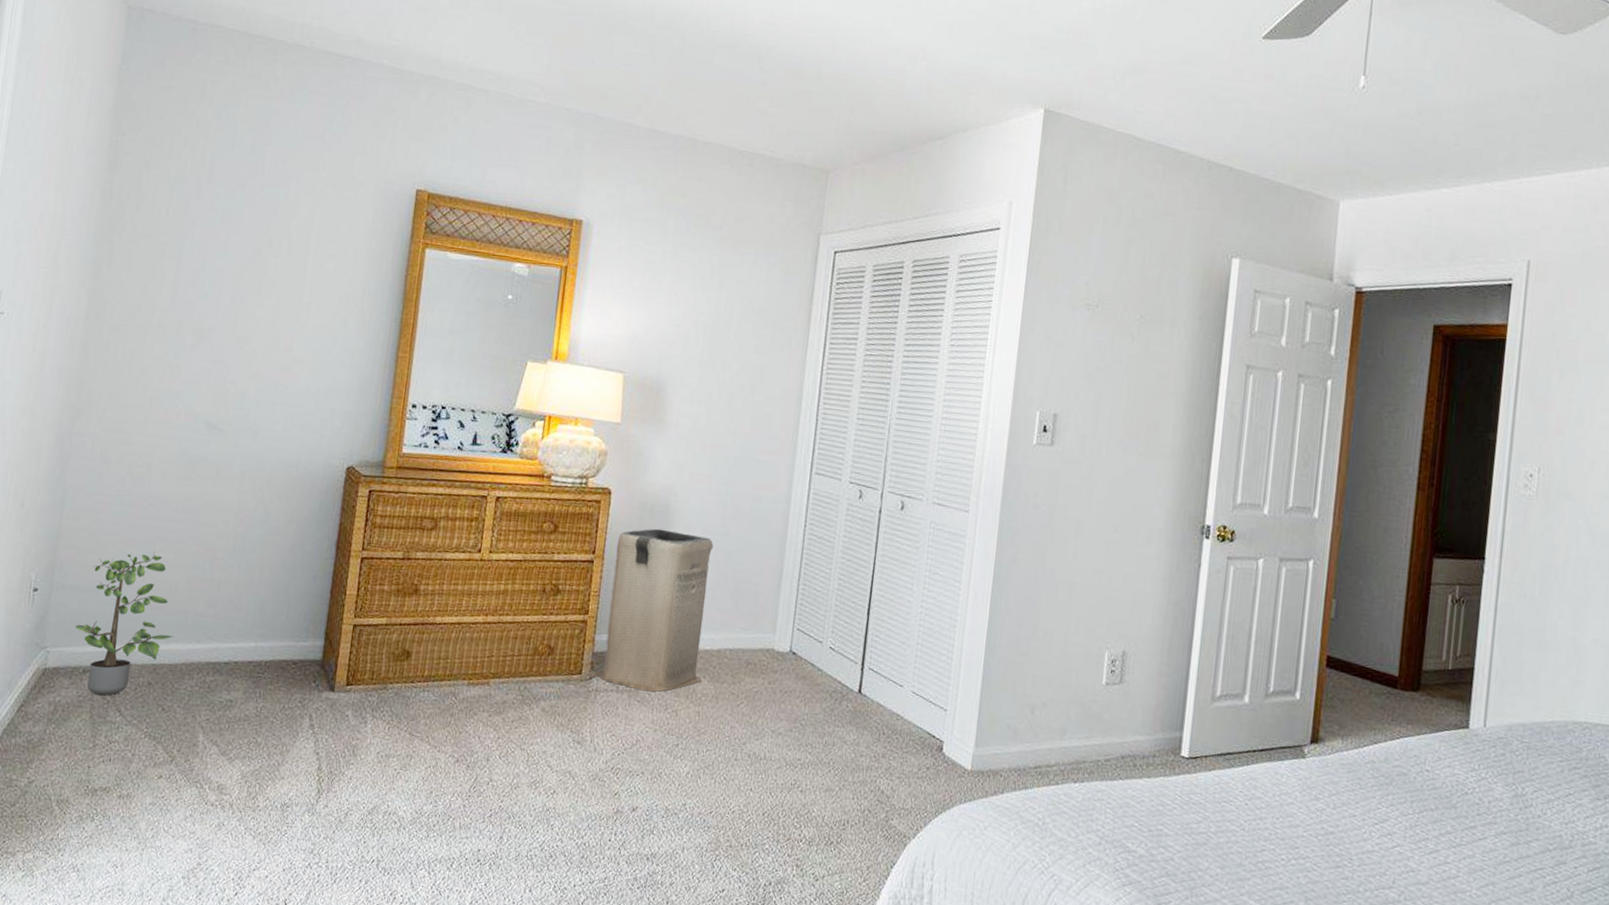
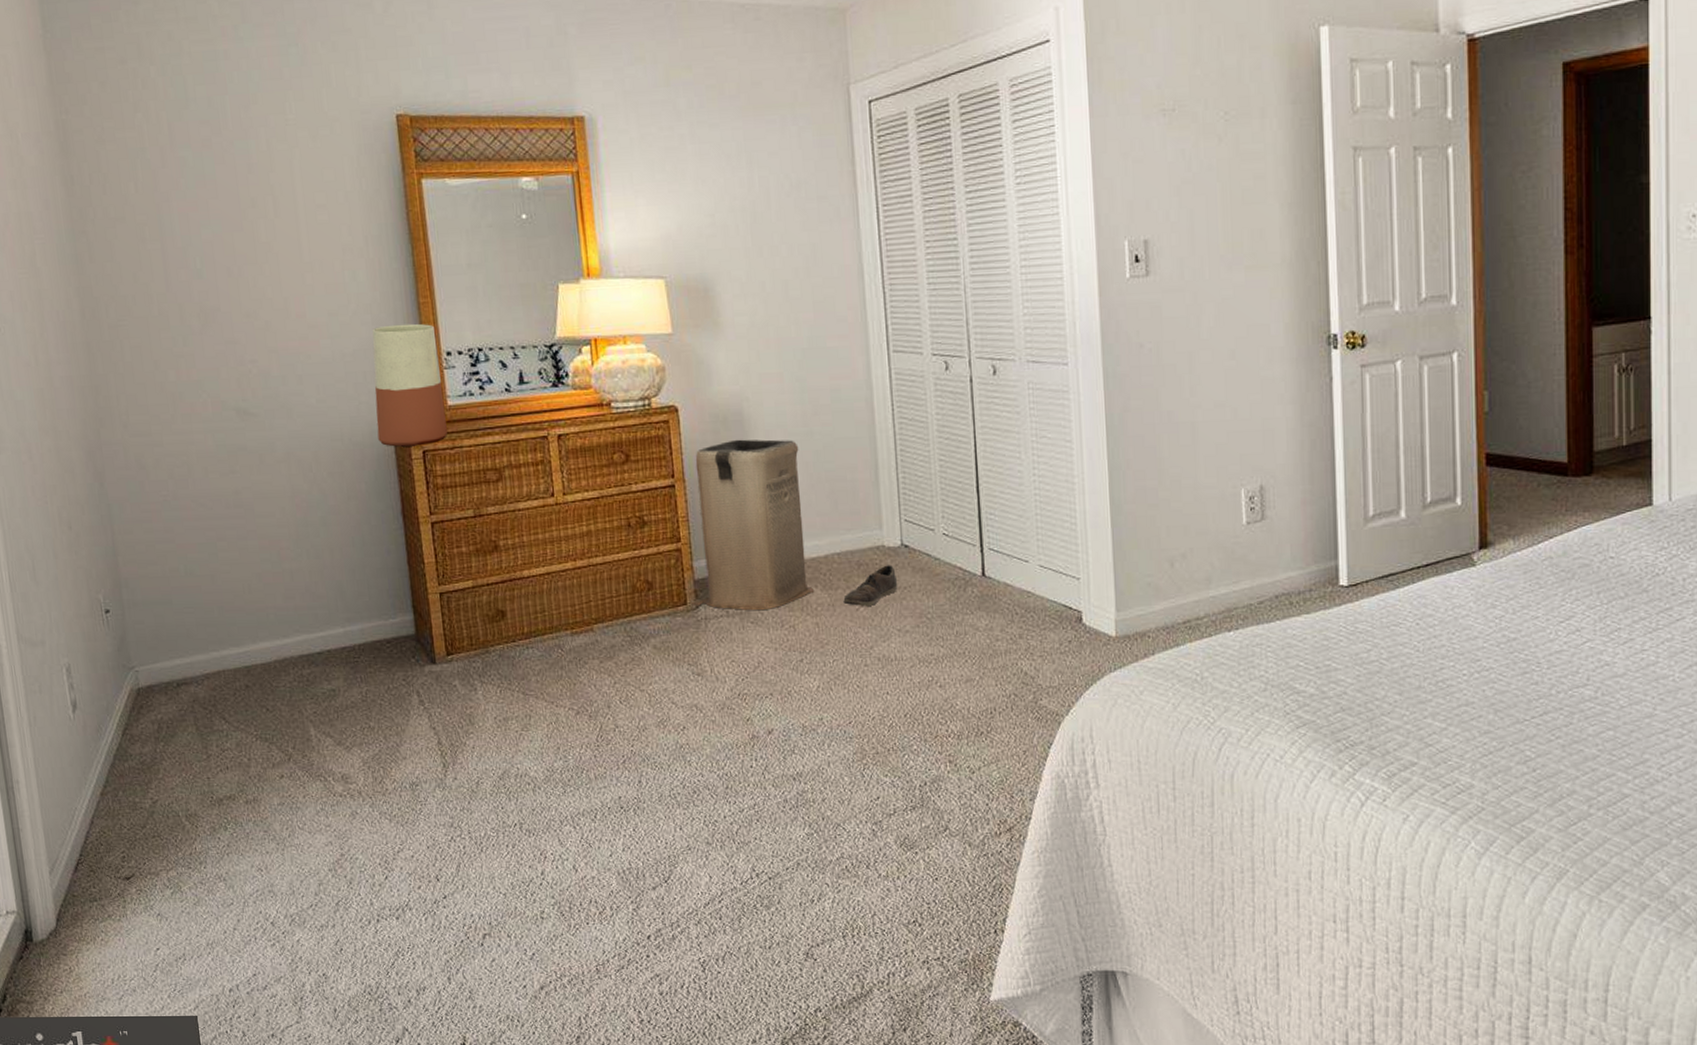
potted plant: present [75,550,174,696] -> none [157,551,260,707]
vase: none [331,371,407,486] -> present [372,323,447,447]
shoe: none [726,668,780,704] -> present [843,565,898,606]

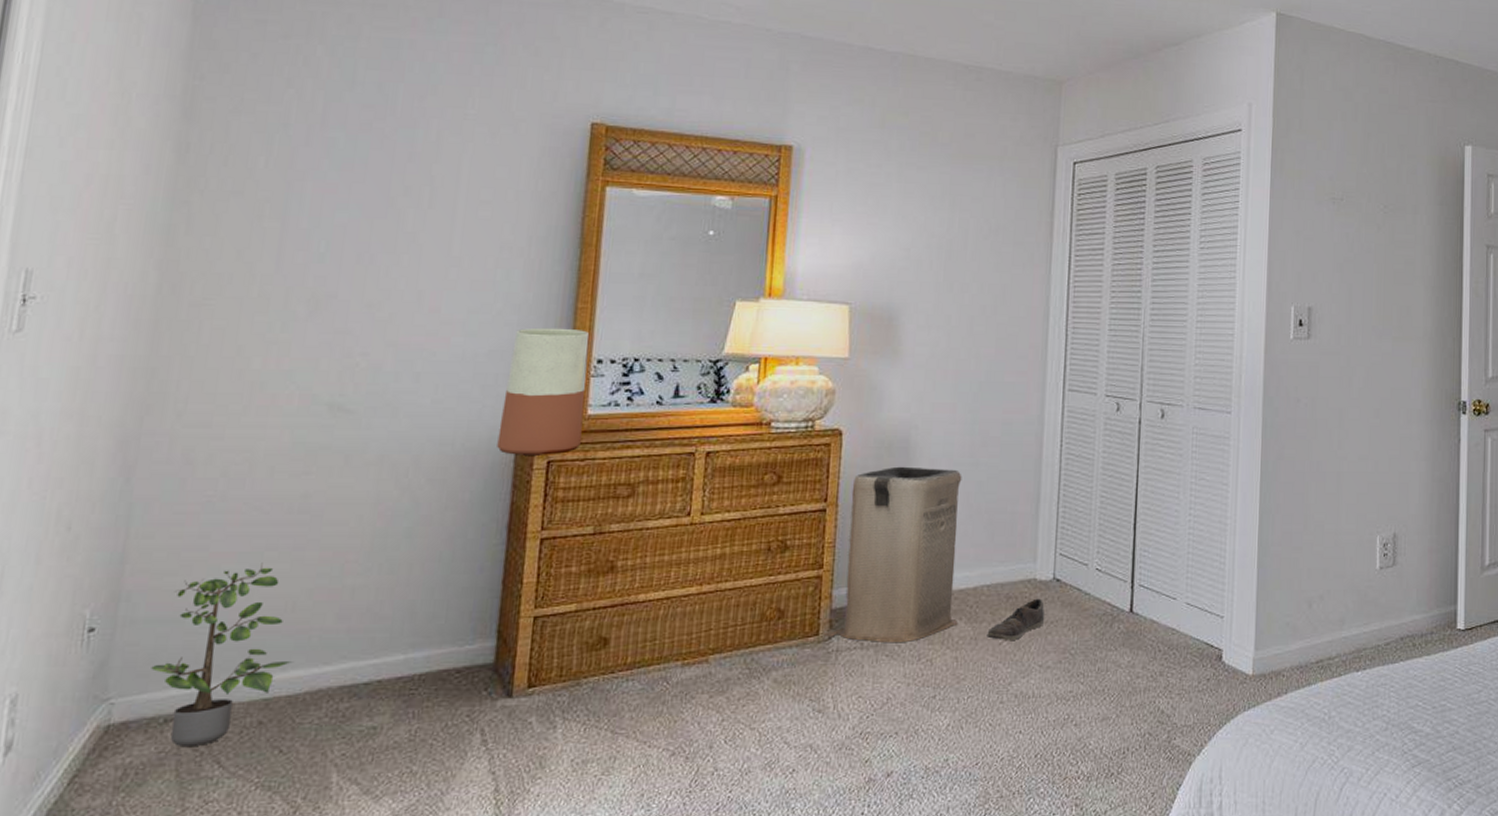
potted plant: none [157,551,260,707] -> present [151,562,293,748]

